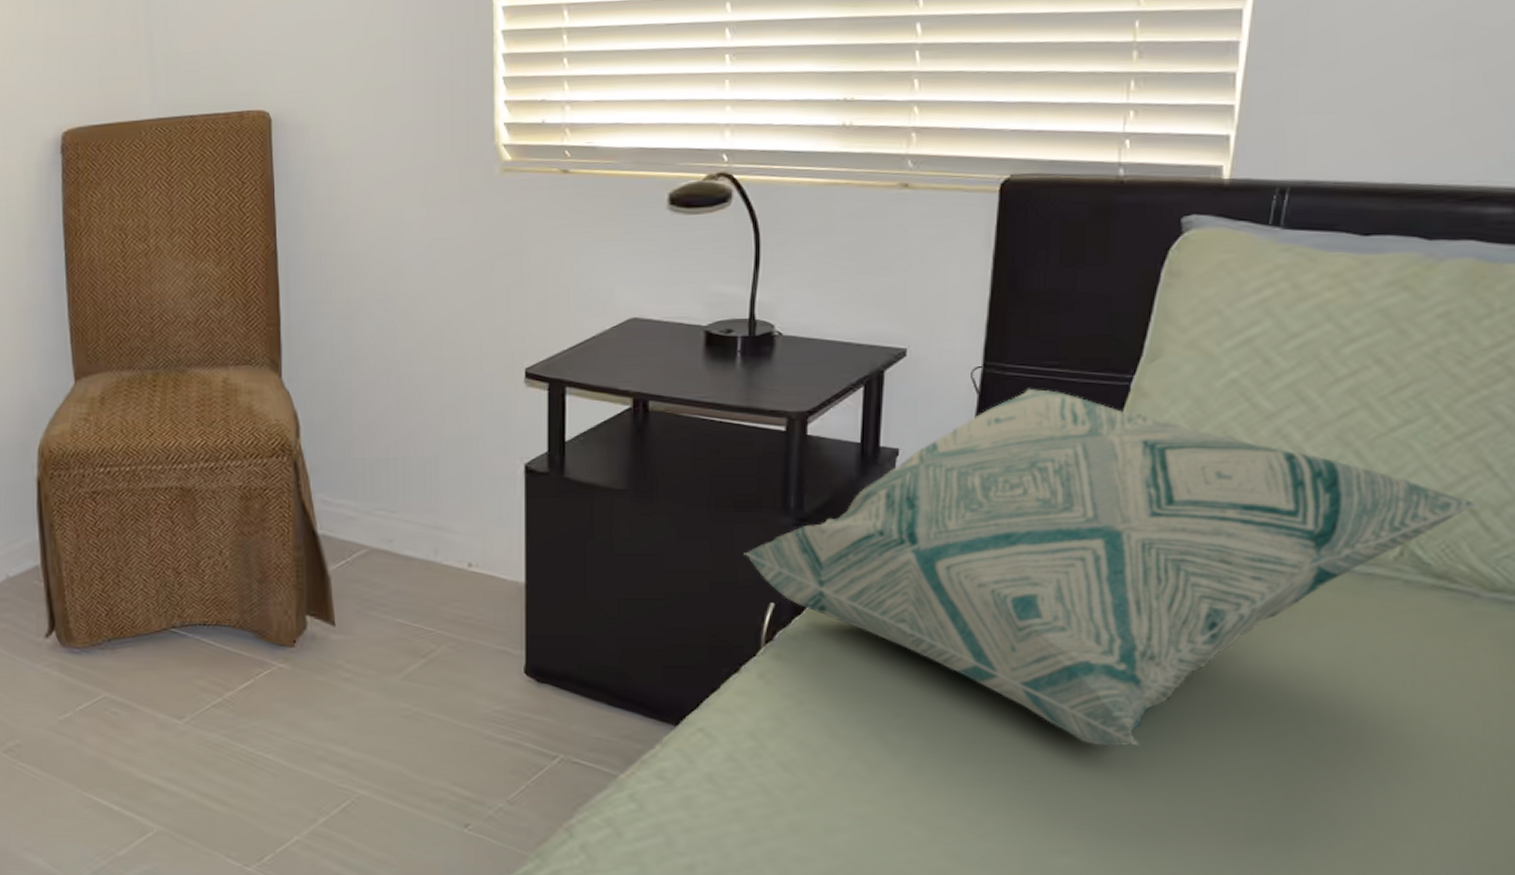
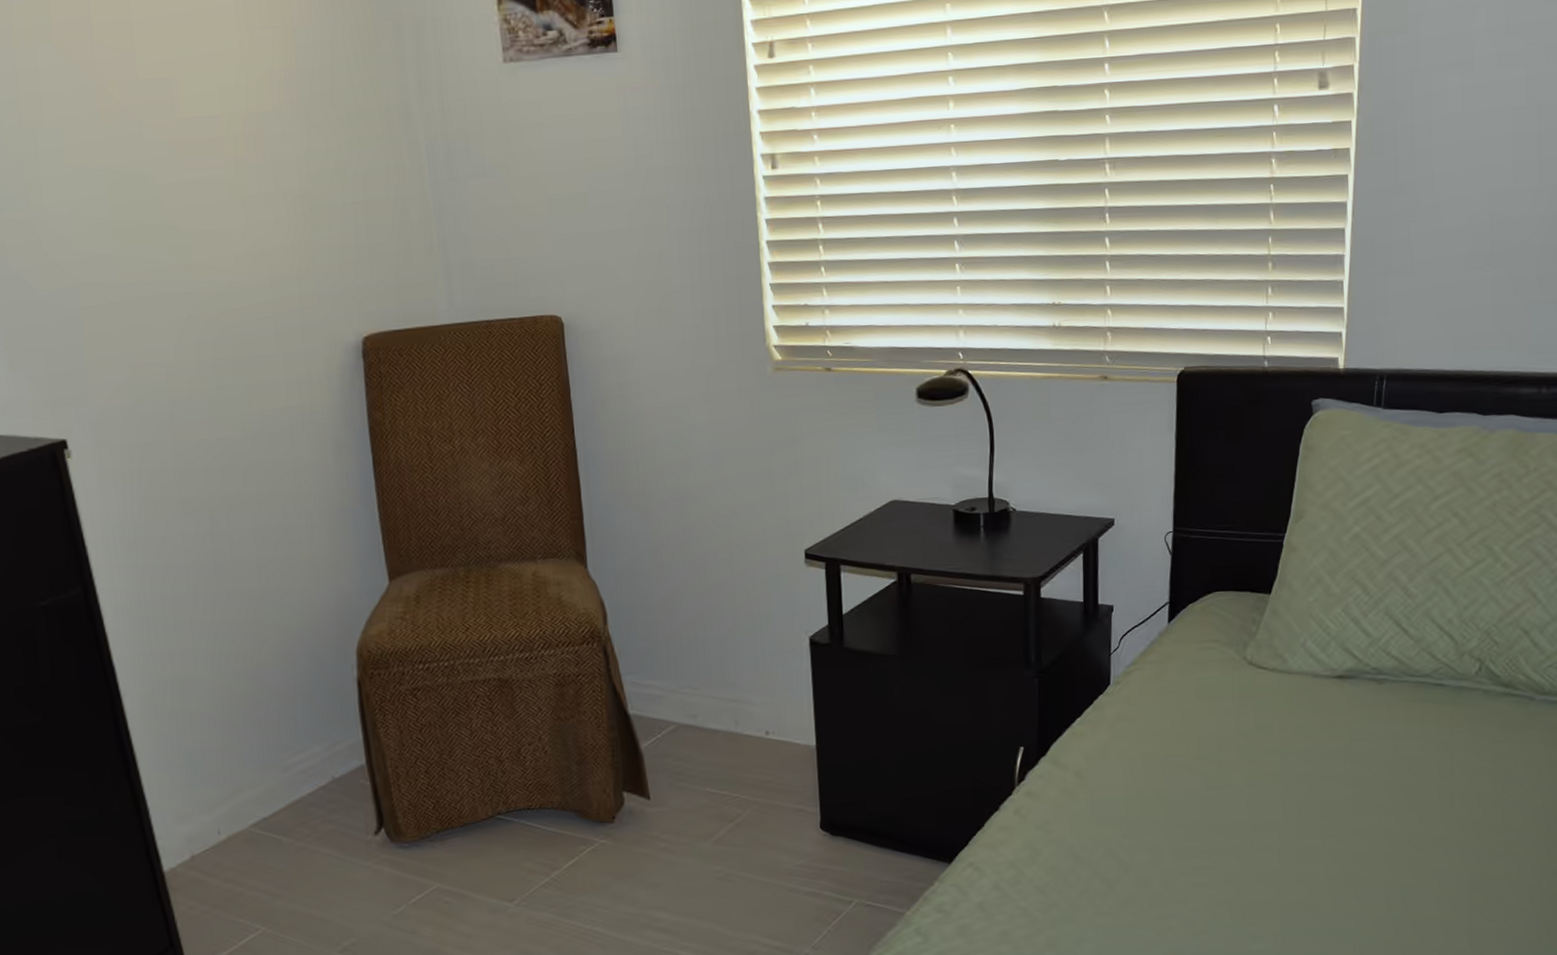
decorative pillow: present [743,388,1481,748] -> none [996,548,1531,848]

